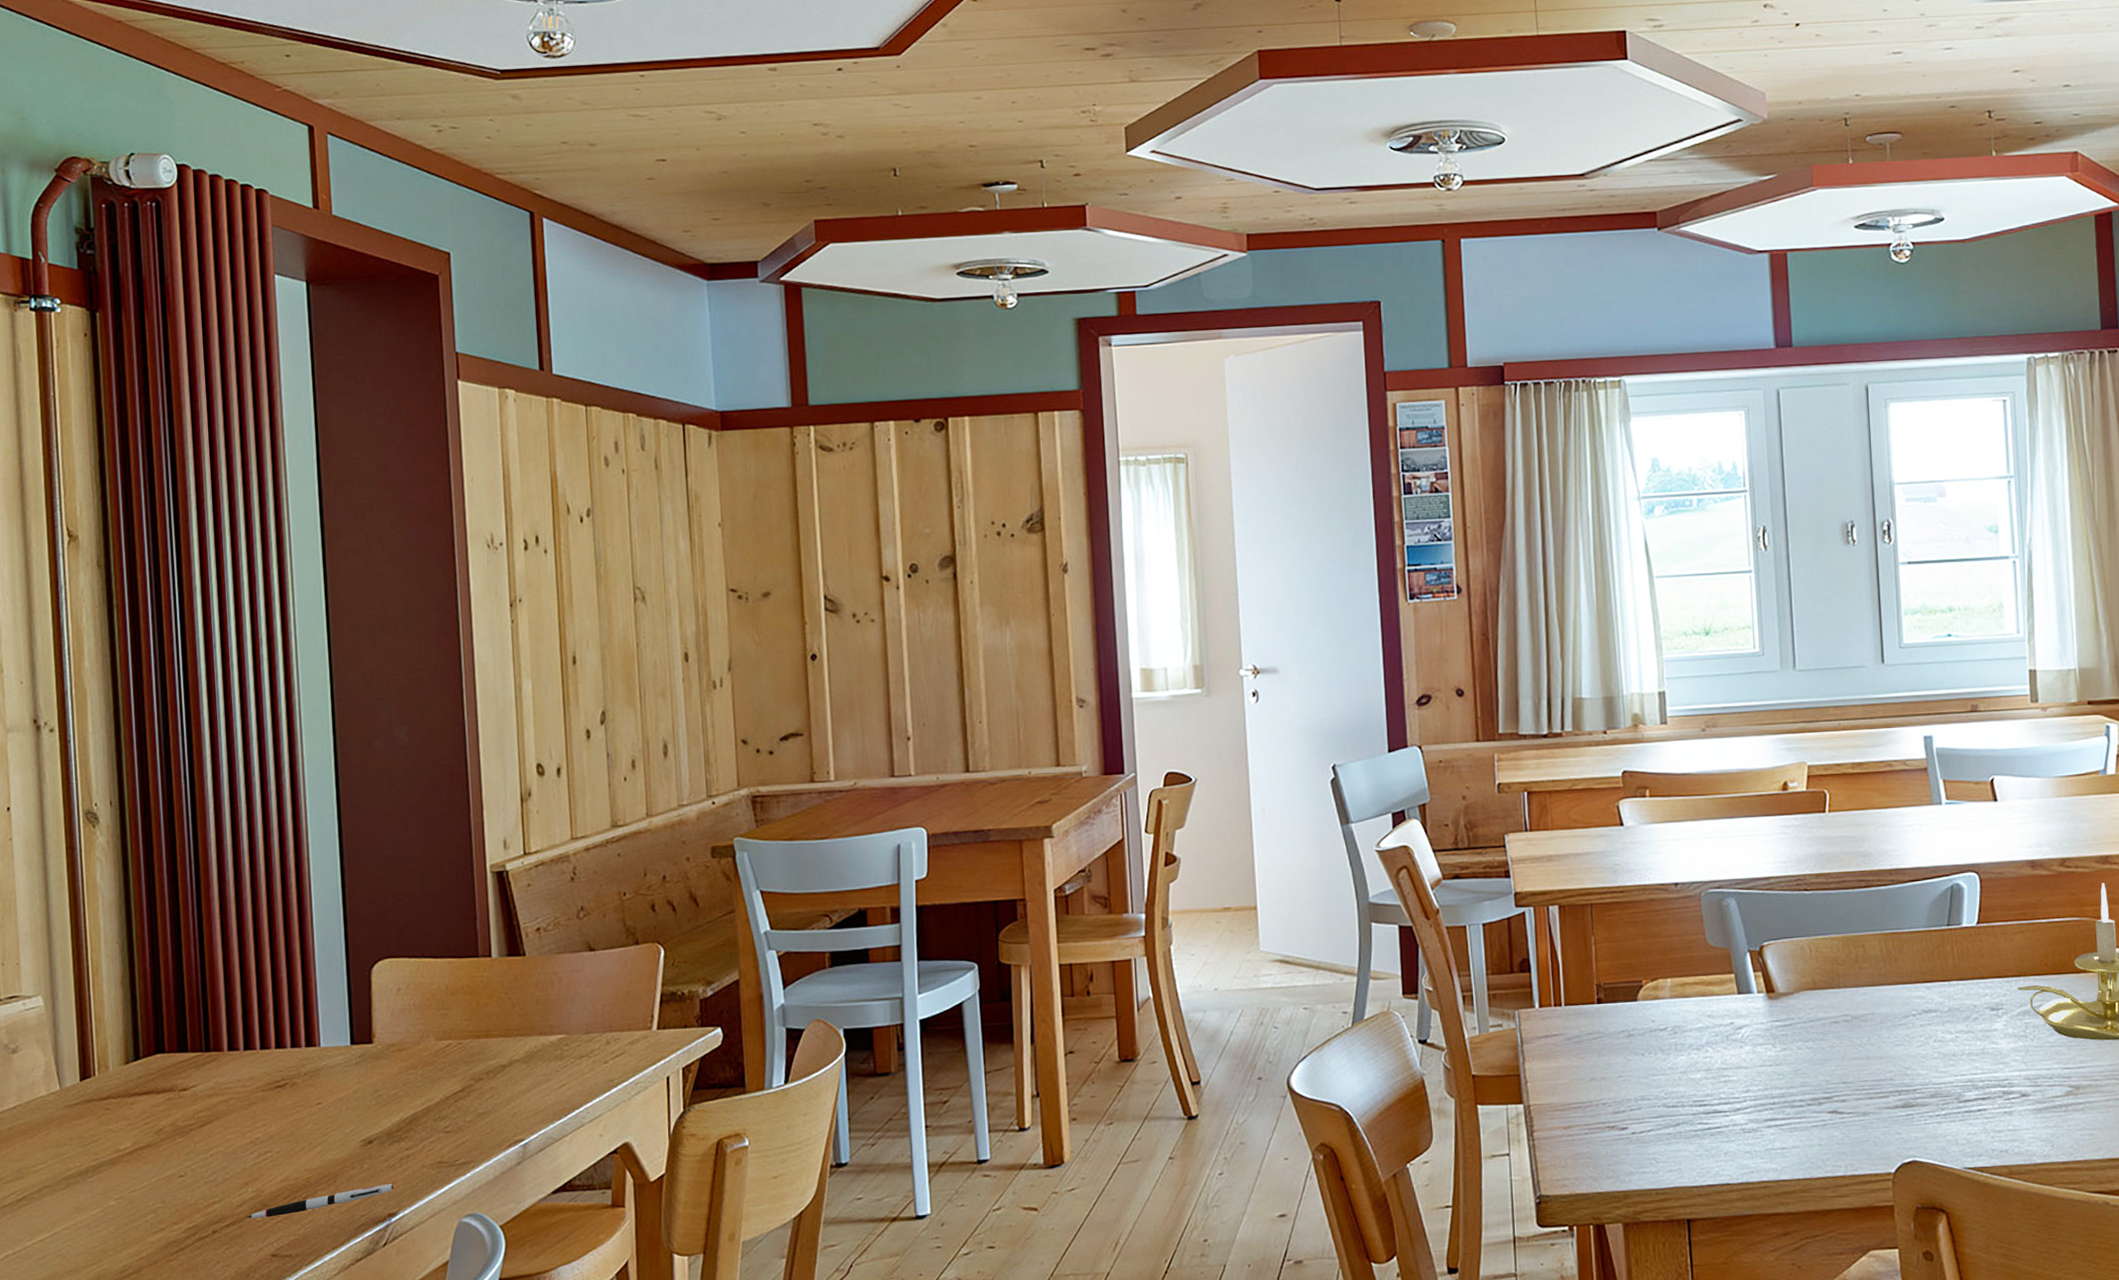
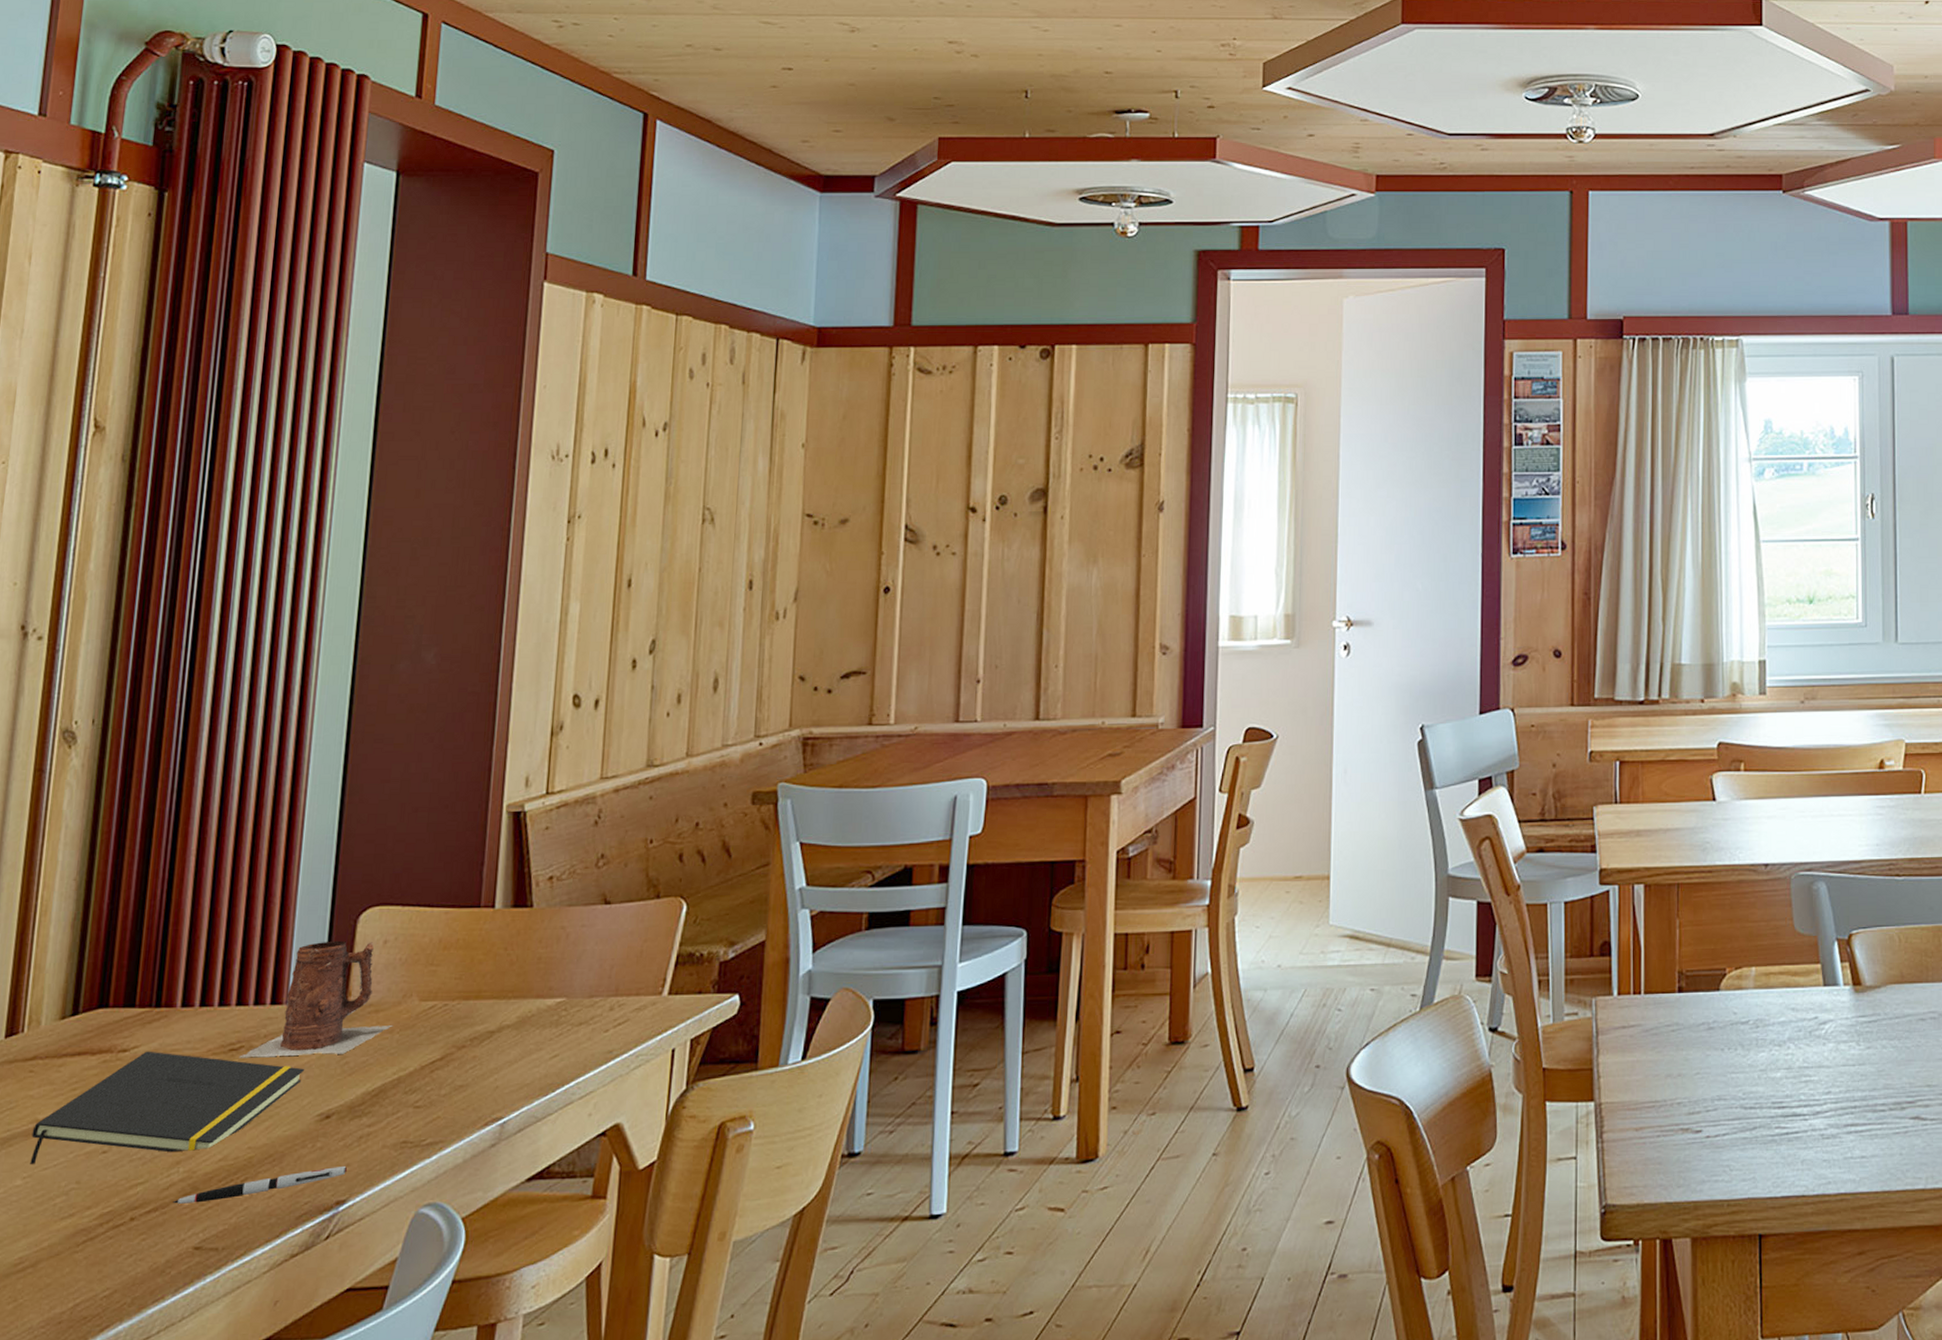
notepad: none [117,1089,344,1187] -> present [30,1051,305,1164]
mug: none [285,989,416,1094] -> present [239,940,393,1058]

